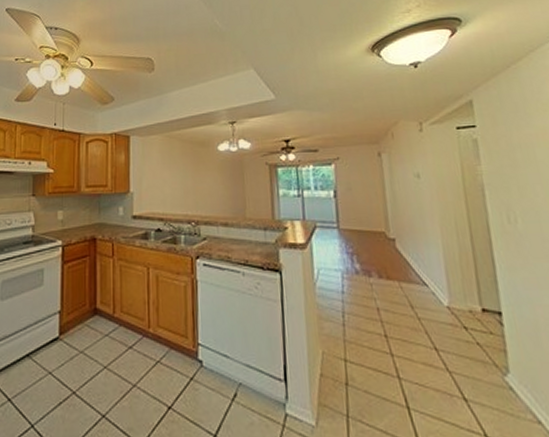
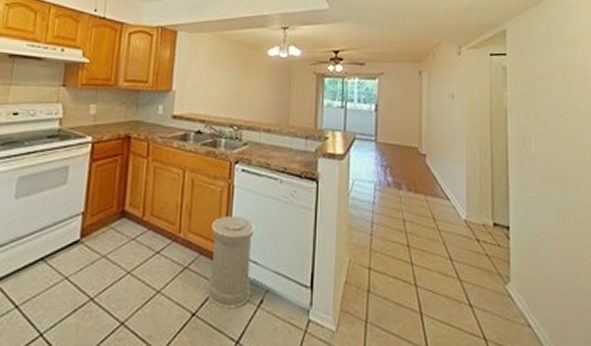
trash can: none [179,310,224,401] -> present [206,215,254,307]

